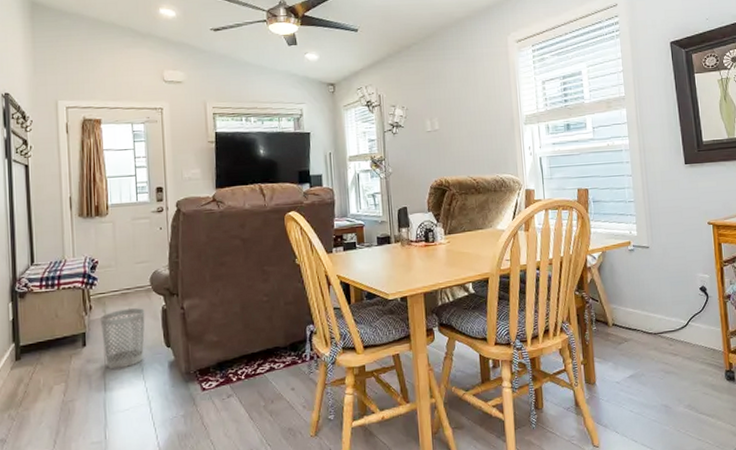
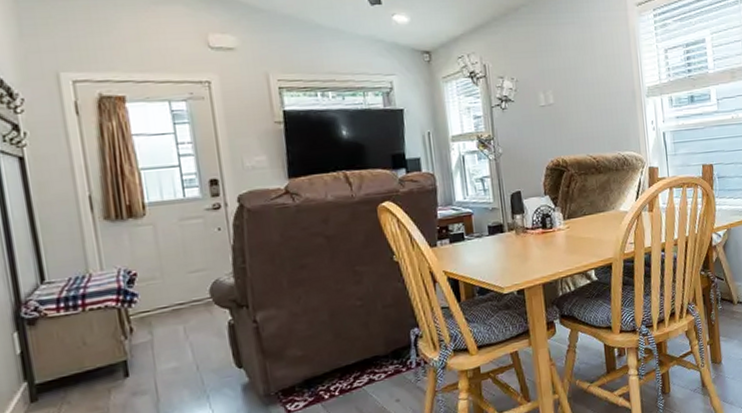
wastebasket: present [100,308,145,369] -> none [145,325,209,400]

